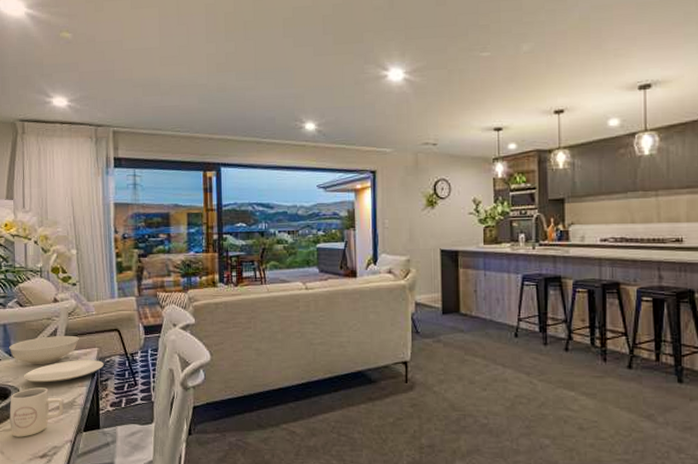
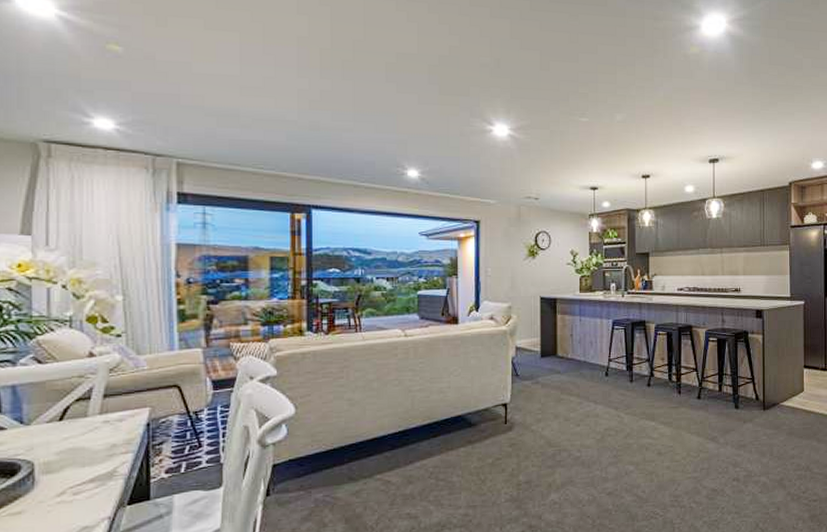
bowl: present [9,335,79,365] -> none [20,394,124,433]
mug: present [9,387,65,437] -> none [18,458,101,521]
plate: present [23,360,104,383] -> none [40,421,158,454]

